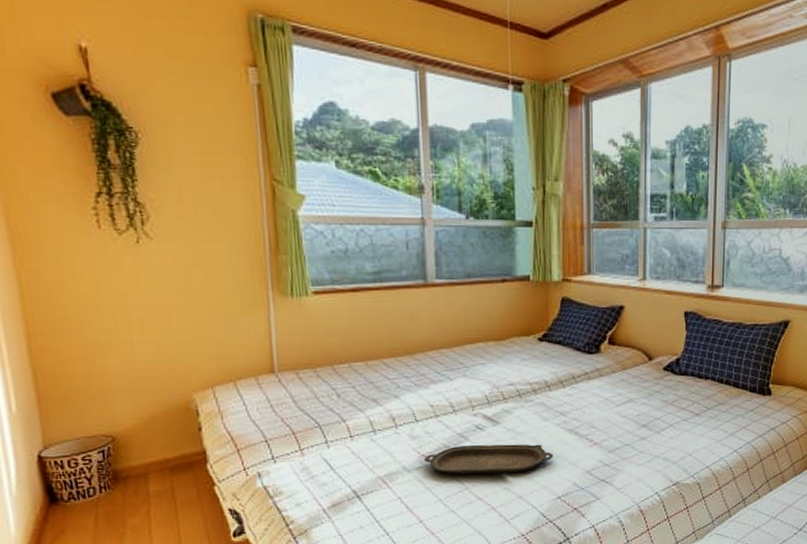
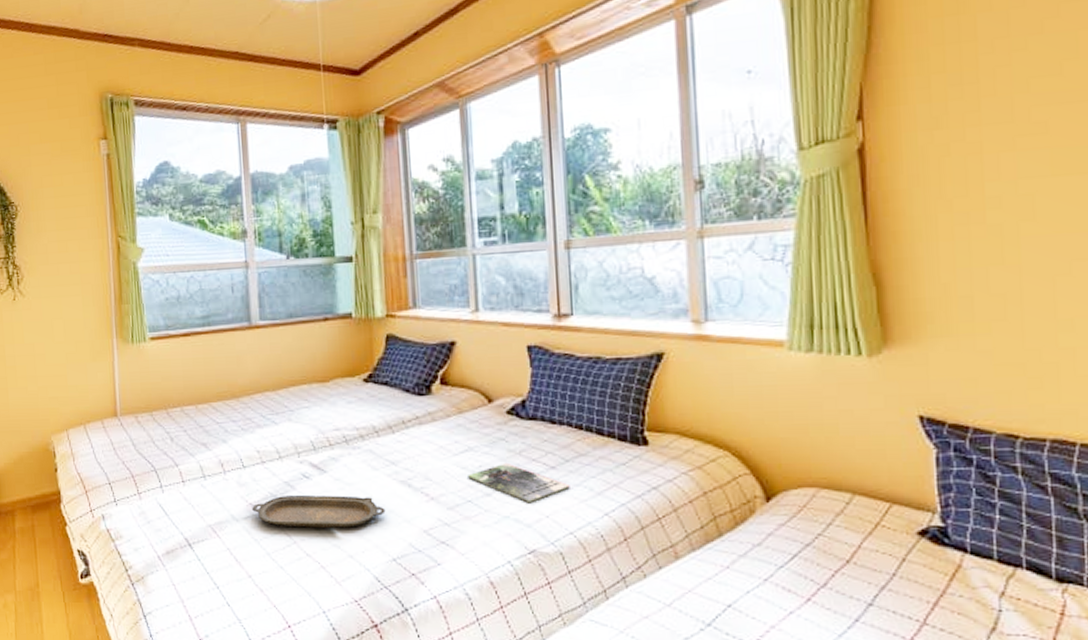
magazine: none [627,411,710,445] -> present [468,462,570,504]

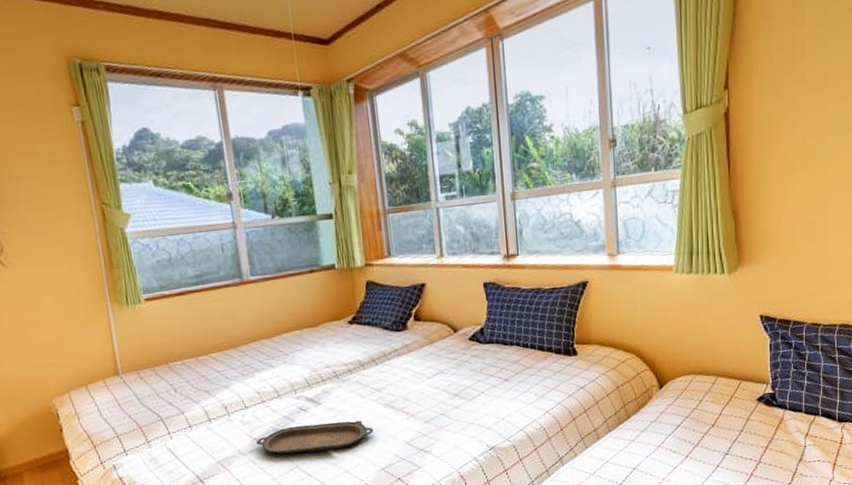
magazine: present [468,462,570,504] -> none [440,380,520,411]

